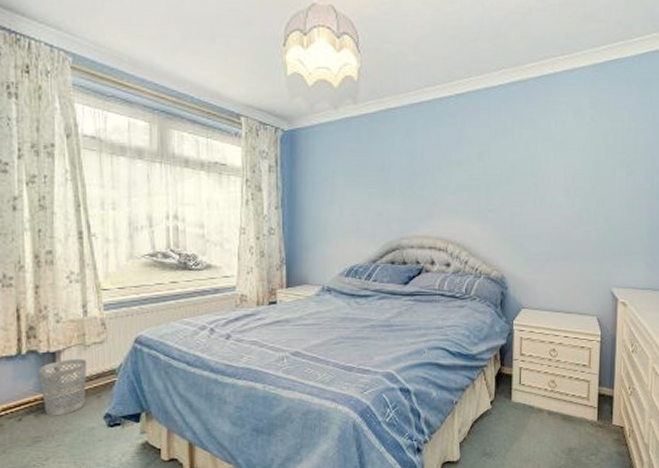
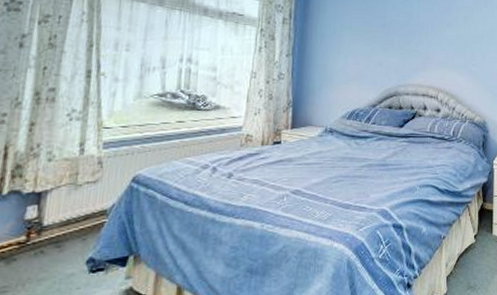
wastebasket: present [37,359,87,416] -> none [17,200,77,263]

